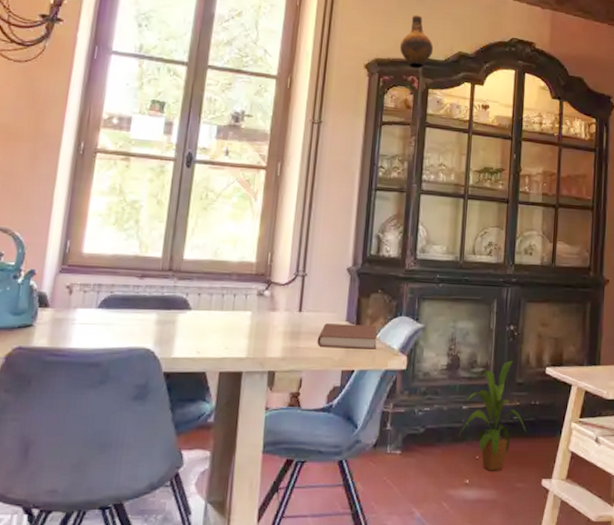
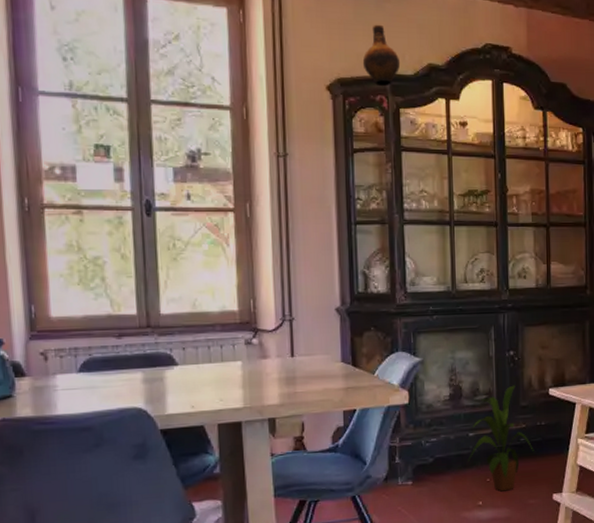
book: present [317,323,378,349] -> none [314,363,376,389]

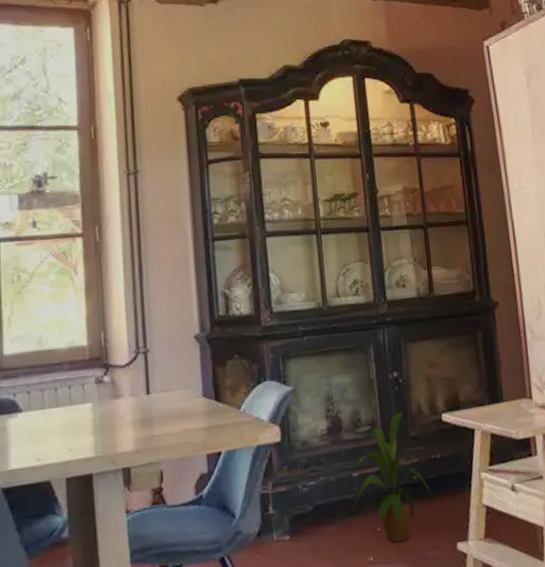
ceramic jug: present [362,24,401,87] -> none [214,30,255,93]

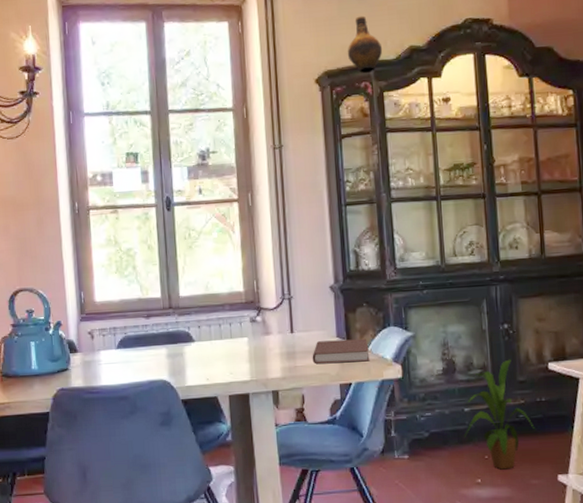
book: none [173,396,243,431] -> present [312,338,370,364]
ceramic jug: none [214,30,255,93] -> present [347,15,383,74]

